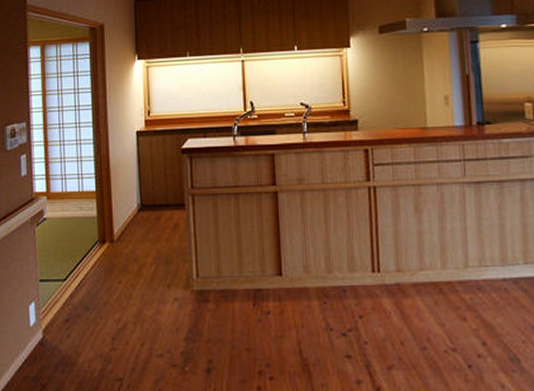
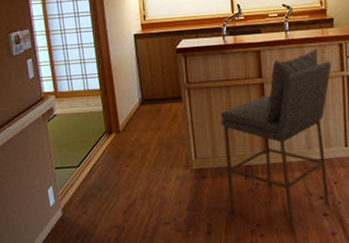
bar stool: none [227,153,356,379] -> present [220,48,332,234]

